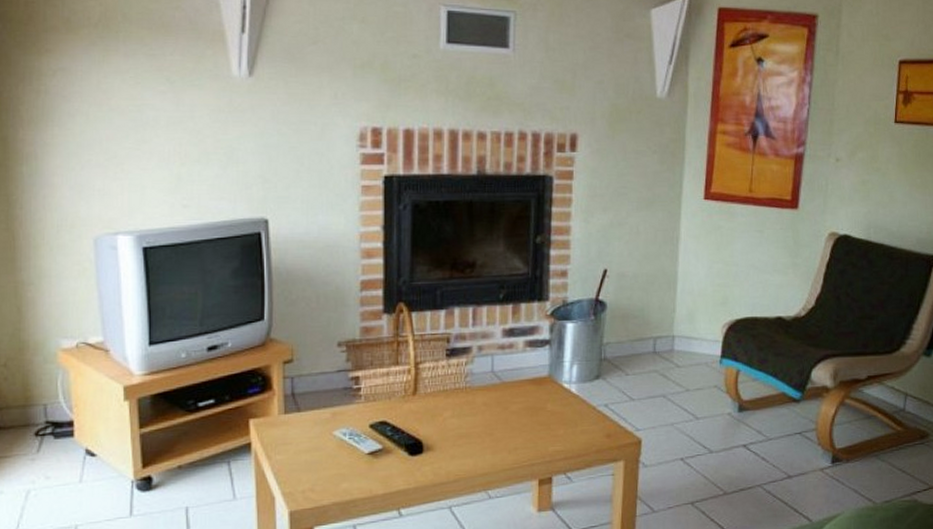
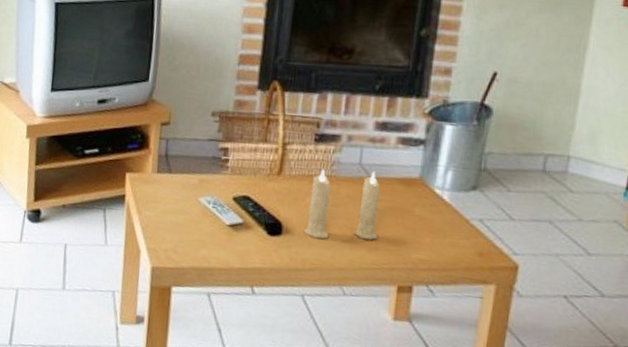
candle: none [445,376,516,450] -> present [304,169,381,240]

